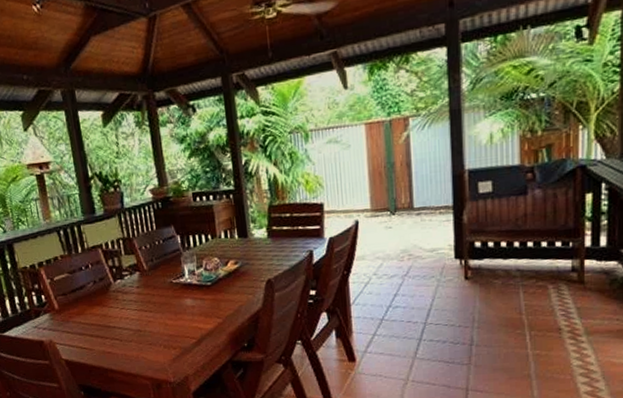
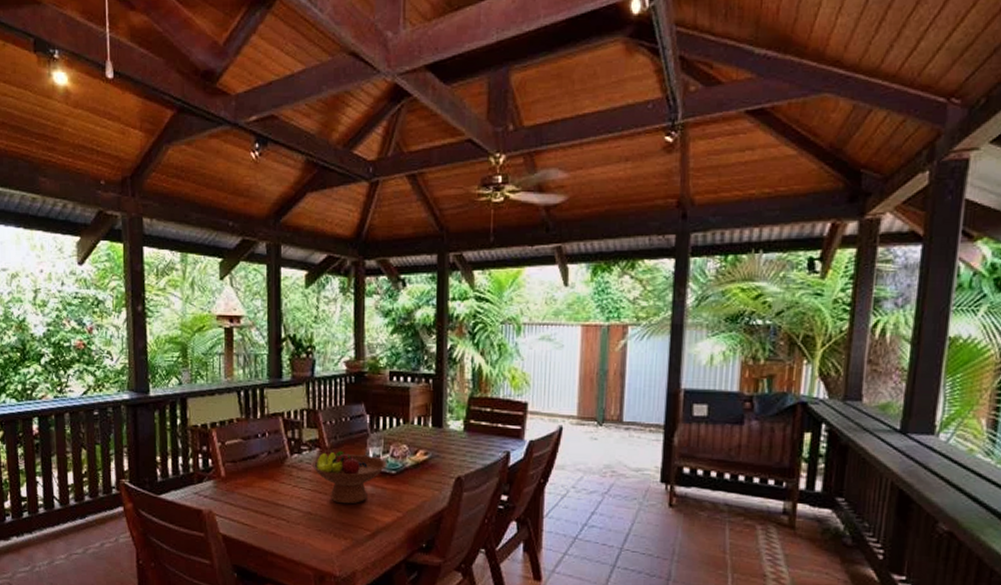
fruit bowl: none [134,271,201,319] -> present [311,450,386,504]

